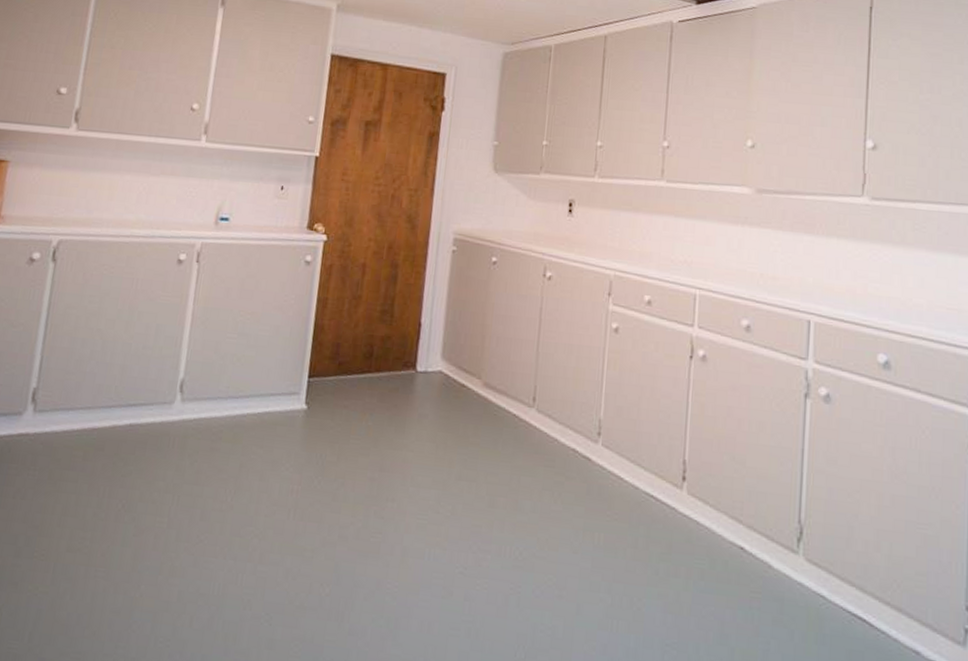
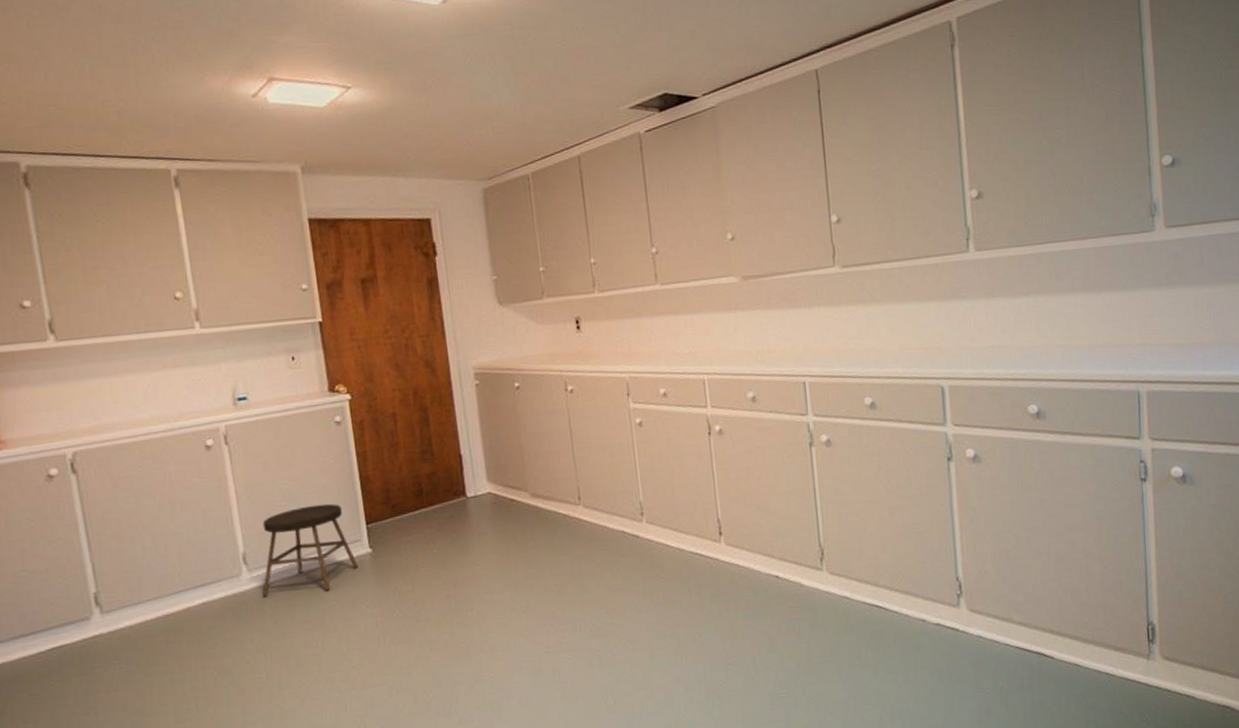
stool: none [188,343,290,442] -> present [262,503,359,596]

